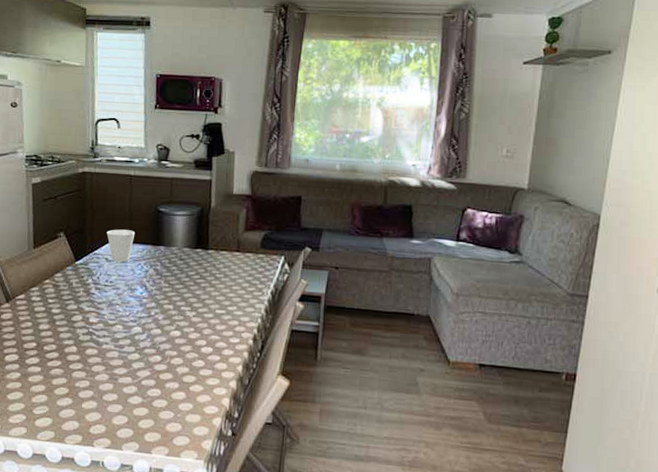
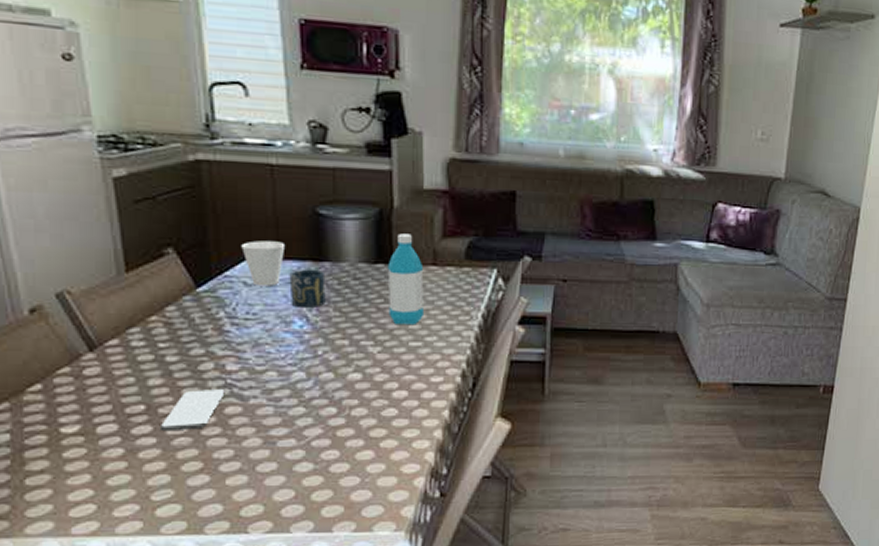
smartphone: none [43,334,88,364] -> present [159,389,225,432]
cup: none [136,250,161,279] -> present [289,269,326,307]
water bottle: none [202,227,230,297] -> present [387,233,425,326]

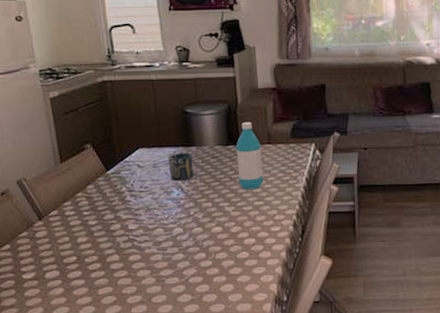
smartphone: present [159,389,225,432] -> none [86,243,129,275]
cup: present [241,240,286,286] -> none [135,134,165,167]

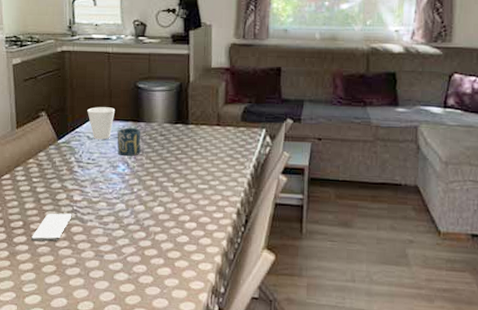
smartphone: none [86,243,129,275] -> present [30,213,72,242]
cup: none [135,134,165,167] -> present [87,107,116,140]
water bottle: present [236,122,264,190] -> none [184,101,210,172]

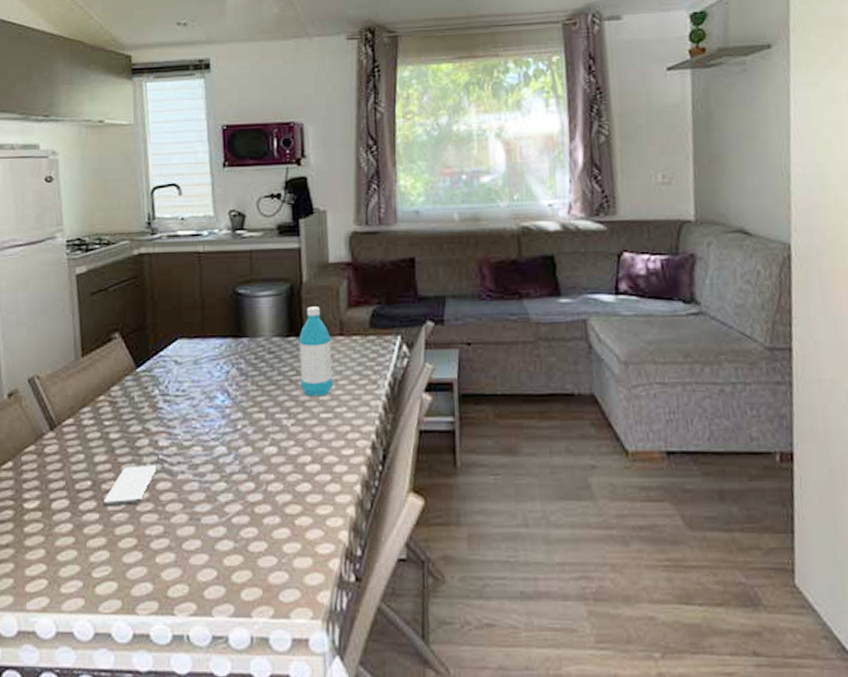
cup: present [87,107,116,140] -> none [174,321,210,364]
cup: present [117,127,141,156] -> none [213,345,244,382]
water bottle: none [184,101,210,172] -> present [298,306,334,397]

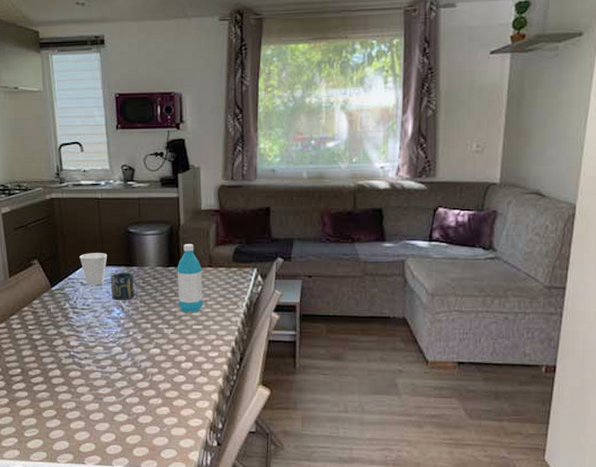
smartphone: present [102,465,157,507] -> none [29,359,70,388]
cup: none [174,321,210,364] -> present [79,253,108,285]
cup: none [213,345,244,382] -> present [110,272,135,300]

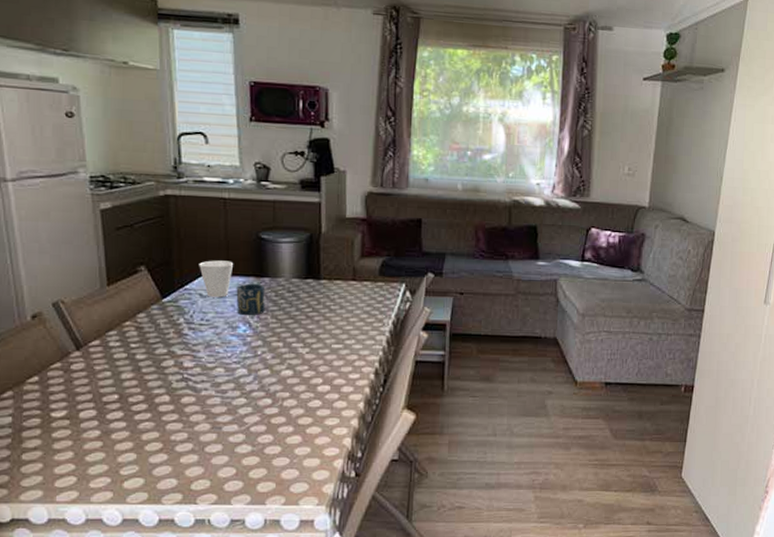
water bottle: present [177,244,204,313] -> none [315,254,345,331]

